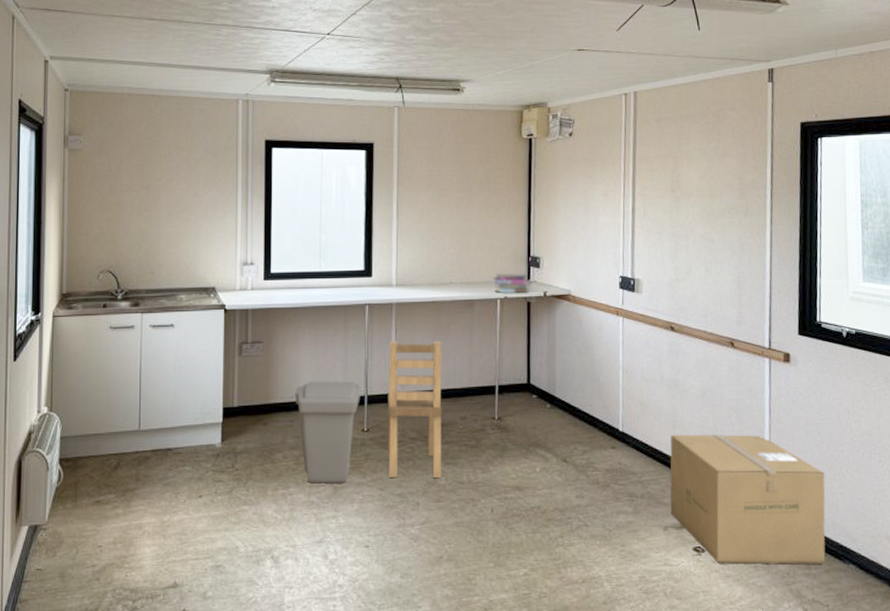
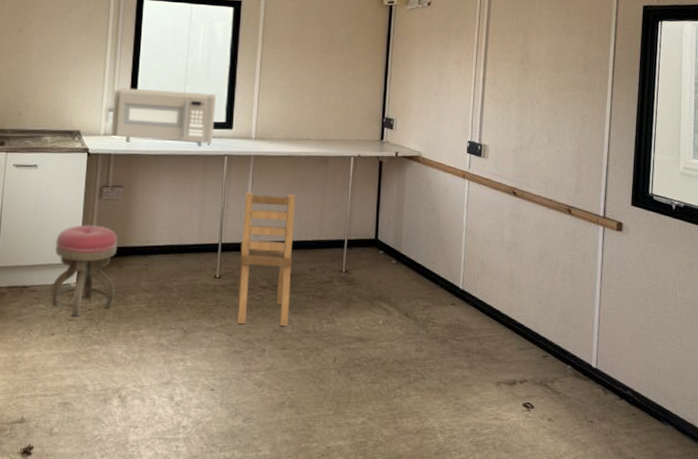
stool: none [196,383,261,478] -> present [51,225,118,317]
microwave: none [246,240,353,297] -> present [110,87,216,146]
trash can: present [295,381,361,484] -> none [151,226,216,327]
books: present [492,272,529,294] -> none [347,131,382,153]
box: present [670,434,826,565] -> none [503,294,649,425]

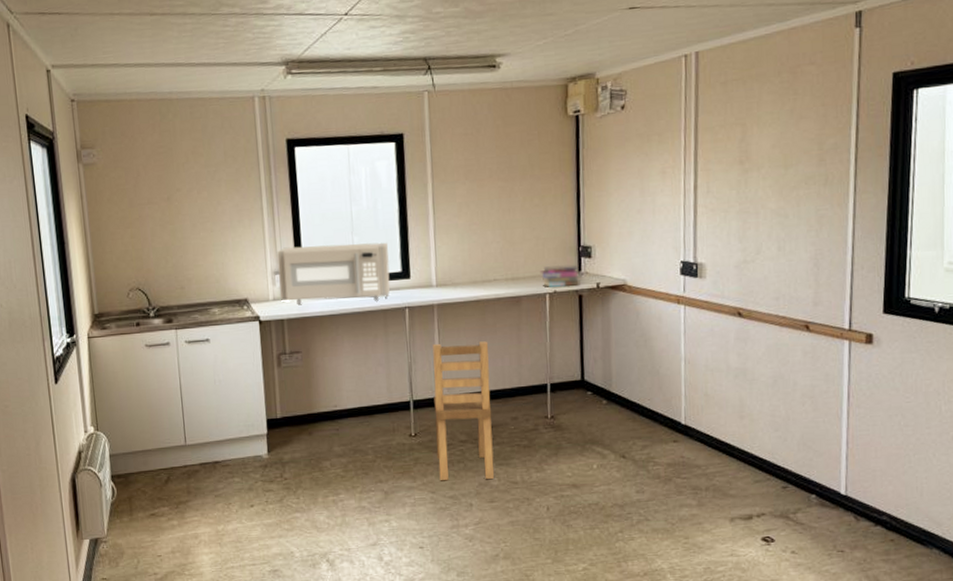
stool: present [51,225,118,317] -> none [240,394,309,487]
books: none [347,131,382,153] -> present [539,264,580,287]

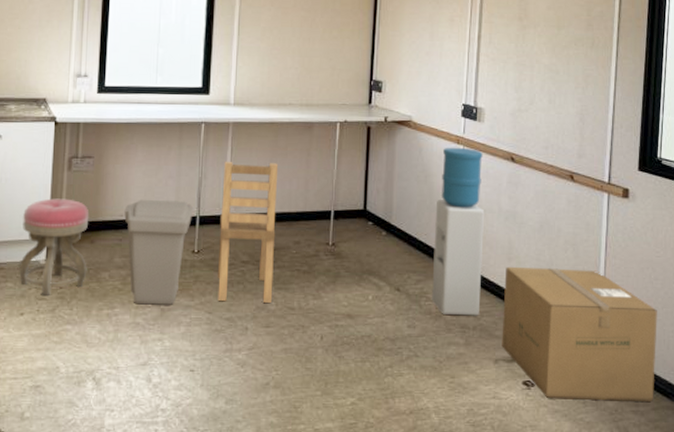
stool: none [240,394,309,487] -> present [19,198,89,295]
microwave: present [277,242,391,304] -> none [79,52,191,114]
trash can: none [338,387,406,490] -> present [124,199,194,305]
books: present [539,264,580,287] -> none [332,95,370,118]
water cooler: none [658,307,712,478] -> present [432,147,485,316]
box: none [737,421,909,553] -> present [502,266,657,403]

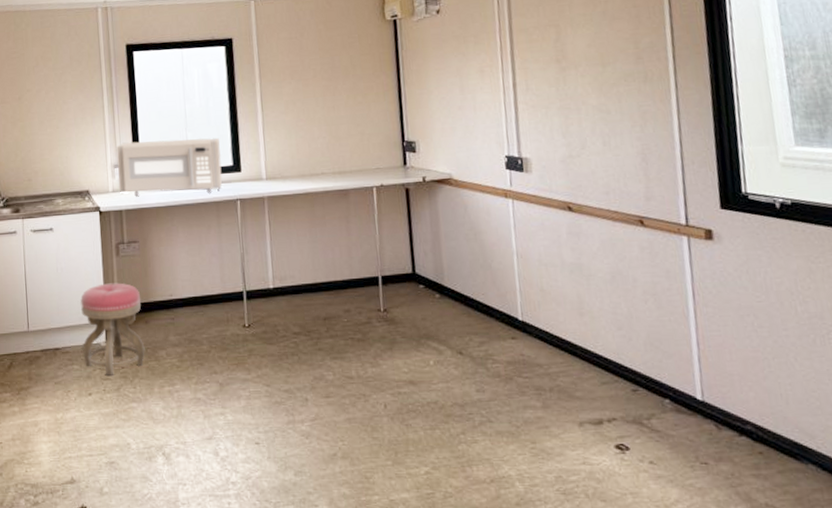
microwave: none [79,52,191,114] -> present [117,137,223,196]
trash can: present [124,199,194,305] -> none [173,277,240,380]
chair: present [217,161,279,303] -> none [264,233,329,374]
water cooler: present [432,147,485,316] -> none [490,200,555,378]
box: present [502,266,657,403] -> none [578,321,777,465]

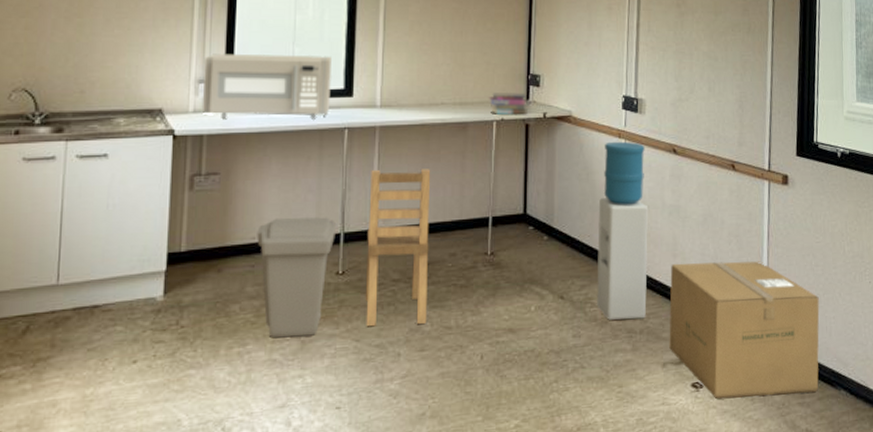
stool: present [80,283,145,376] -> none [131,223,216,337]
trash can: none [173,277,240,380] -> present [257,217,337,339]
chair: none [264,233,329,374] -> present [365,169,431,327]
books: none [365,159,406,181] -> present [488,91,528,115]
water cooler: none [490,200,555,378] -> present [597,141,649,321]
box: none [578,321,777,465] -> present [669,261,820,399]

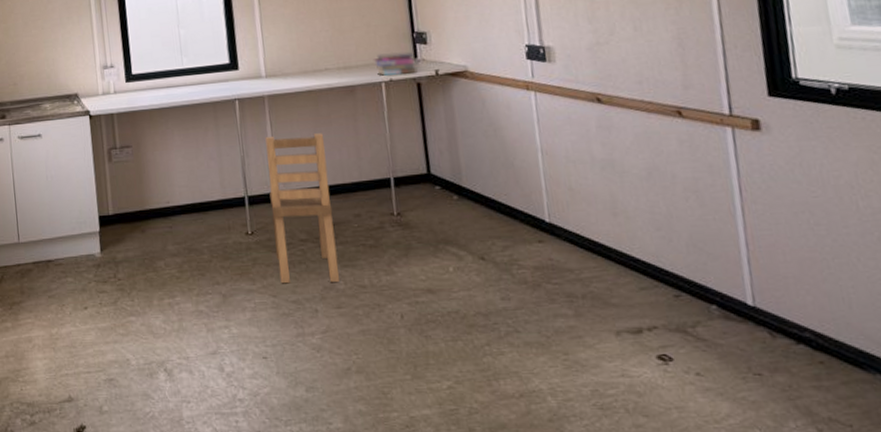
microwave: present [201,53,331,120] -> none [105,34,219,98]
trash can: present [257,217,337,339] -> none [170,182,241,292]
water cooler: present [597,141,649,321] -> none [511,93,587,284]
box: present [669,261,820,399] -> none [612,219,841,376]

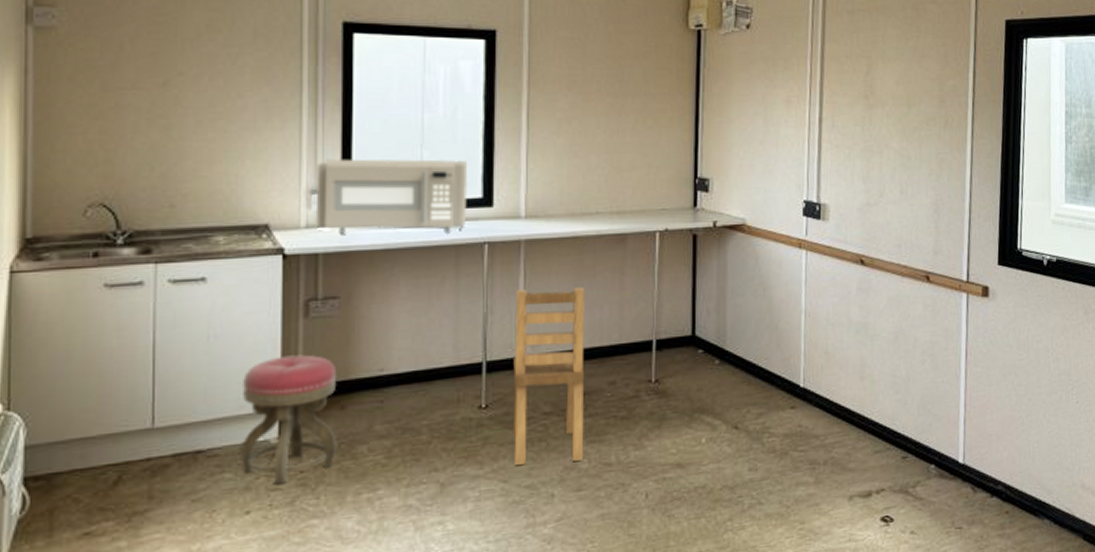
stool: none [72,190,142,288] -> present [241,354,337,485]
microwave: none [105,34,219,98] -> present [315,159,467,234]
books: present [373,51,418,76] -> none [650,198,695,225]

